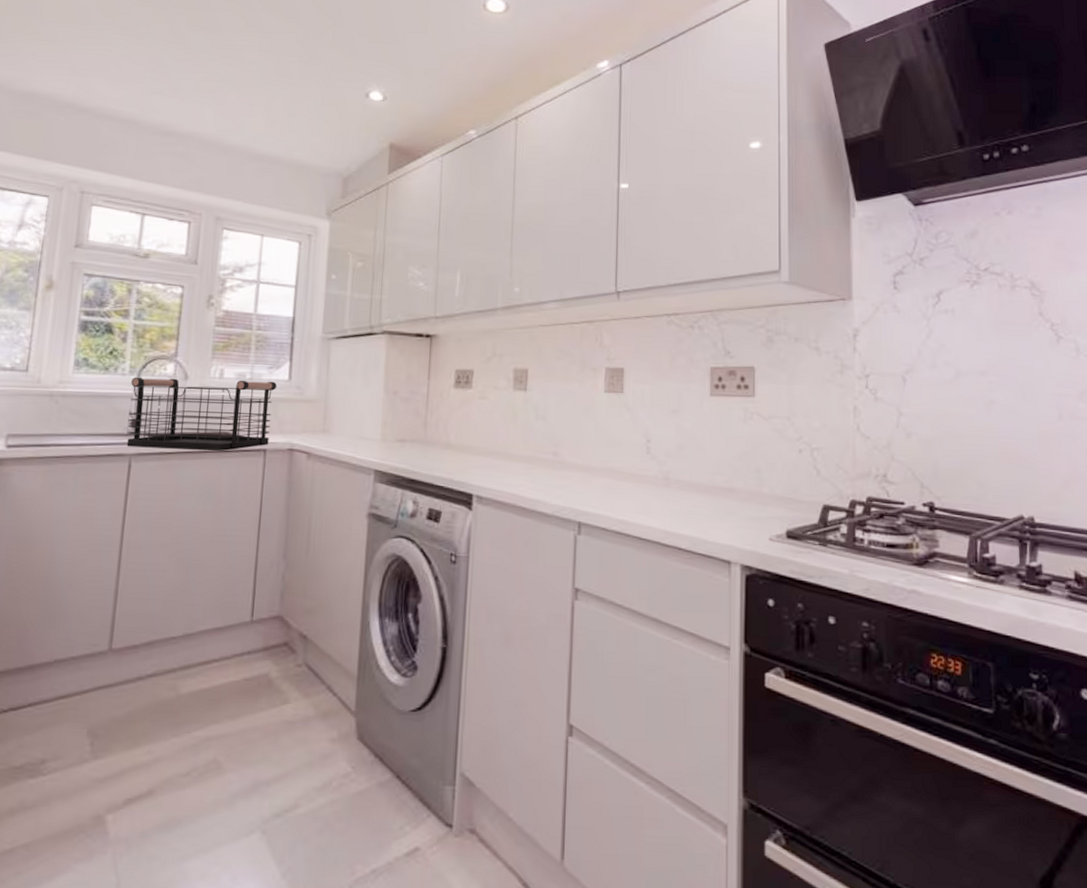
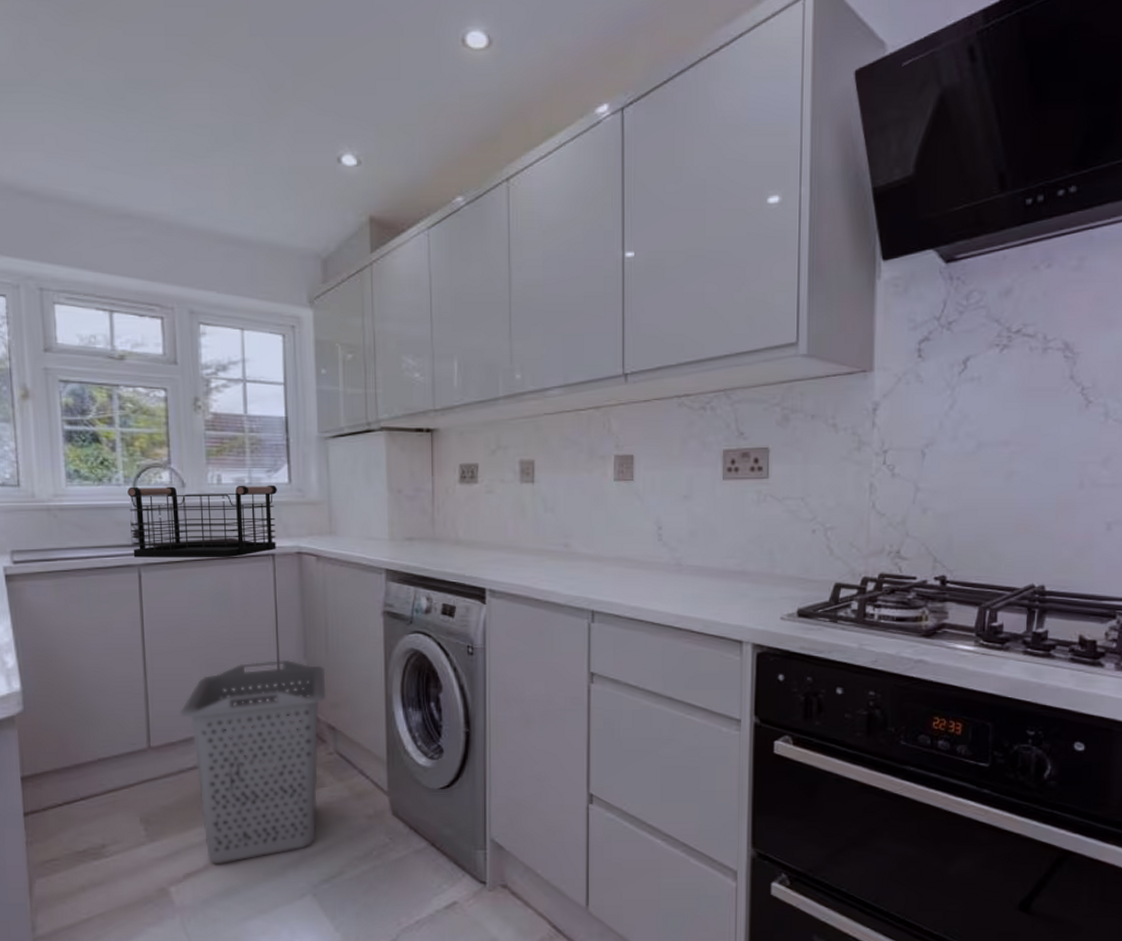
laundry basket: none [148,559,304,789] -> present [180,659,326,863]

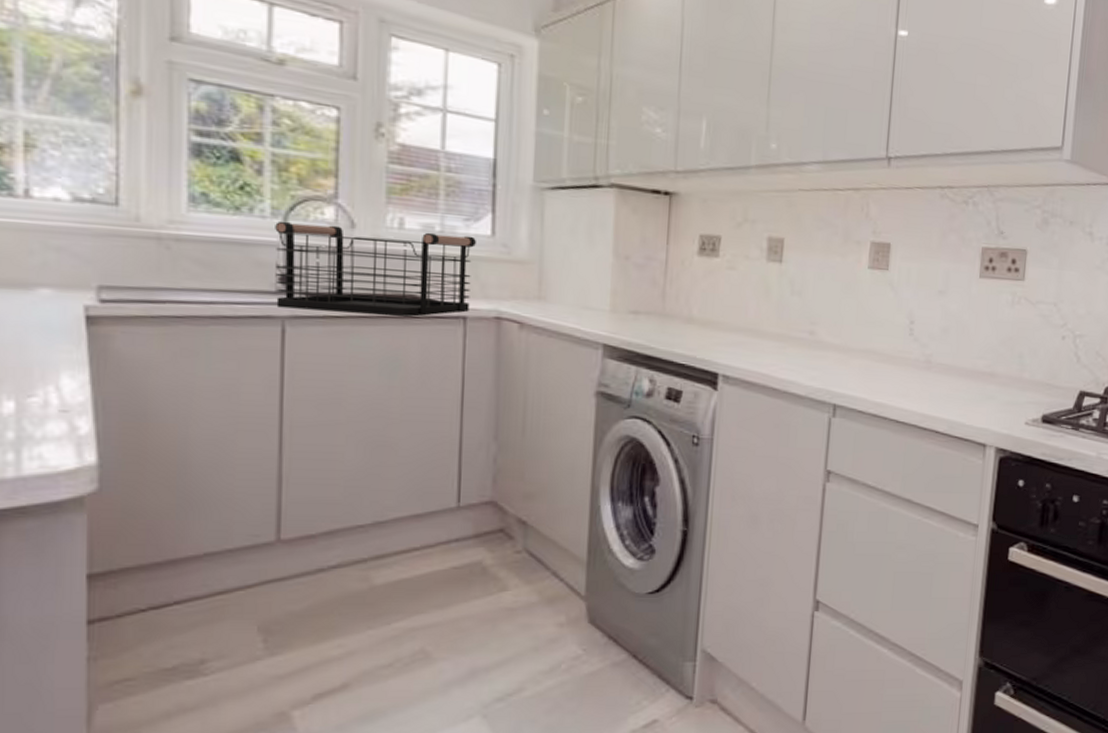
laundry basket: present [180,659,326,863] -> none [324,441,520,681]

